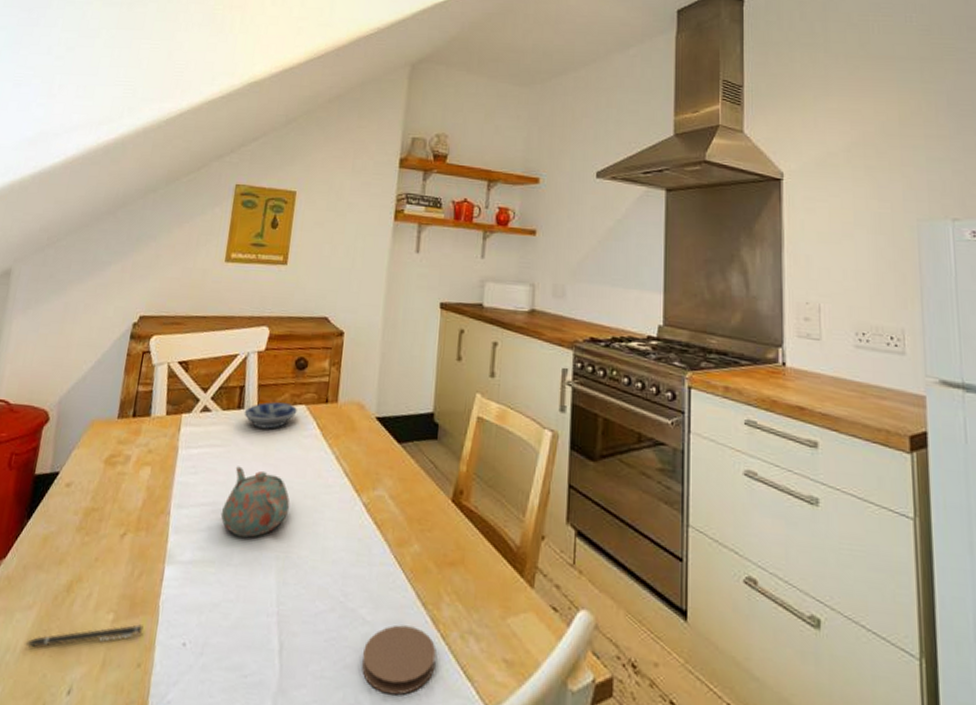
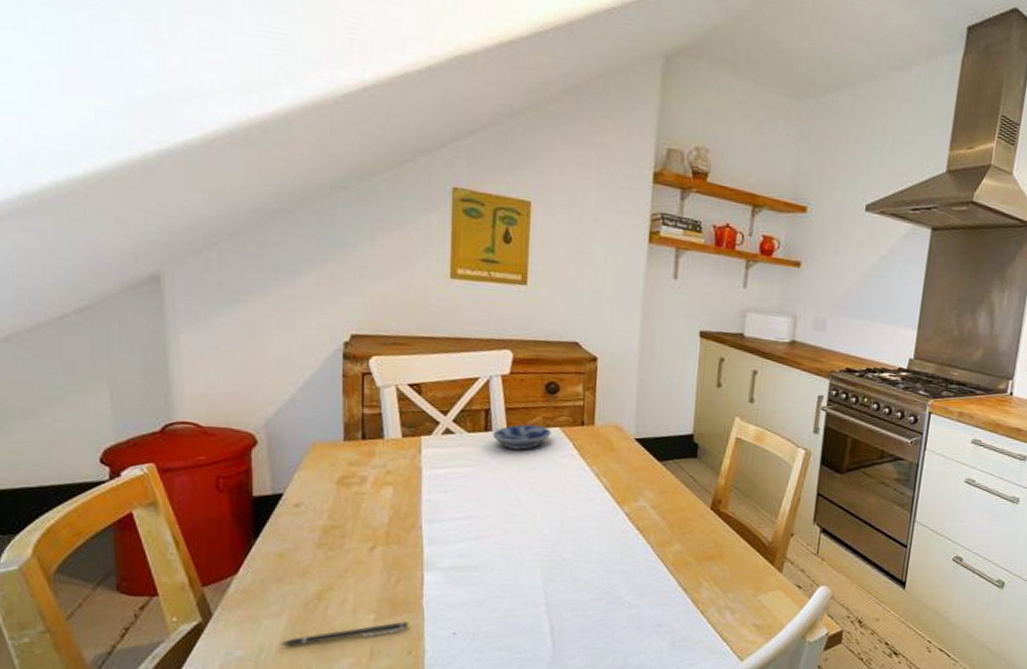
teapot: present [220,466,290,538] -> none [478,484,551,546]
coaster: present [362,624,436,695] -> none [629,606,696,656]

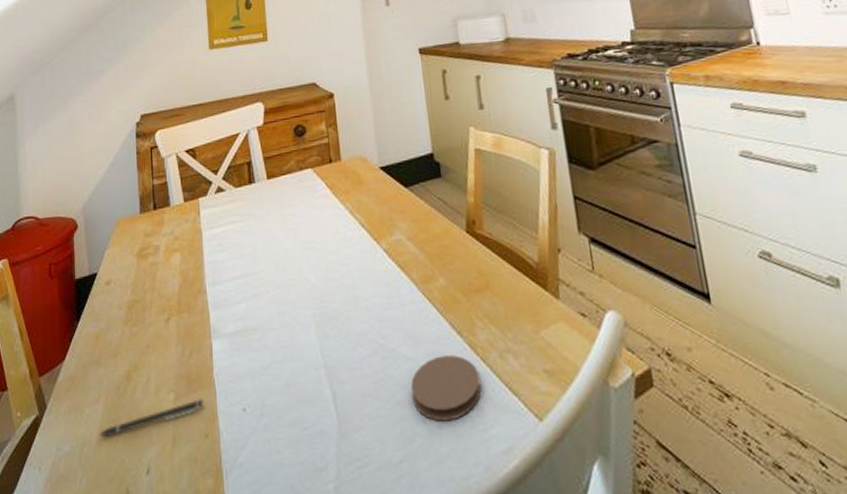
bowl: present [492,424,551,450] -> none [256,170,305,198]
coaster: none [629,606,696,656] -> present [411,355,482,422]

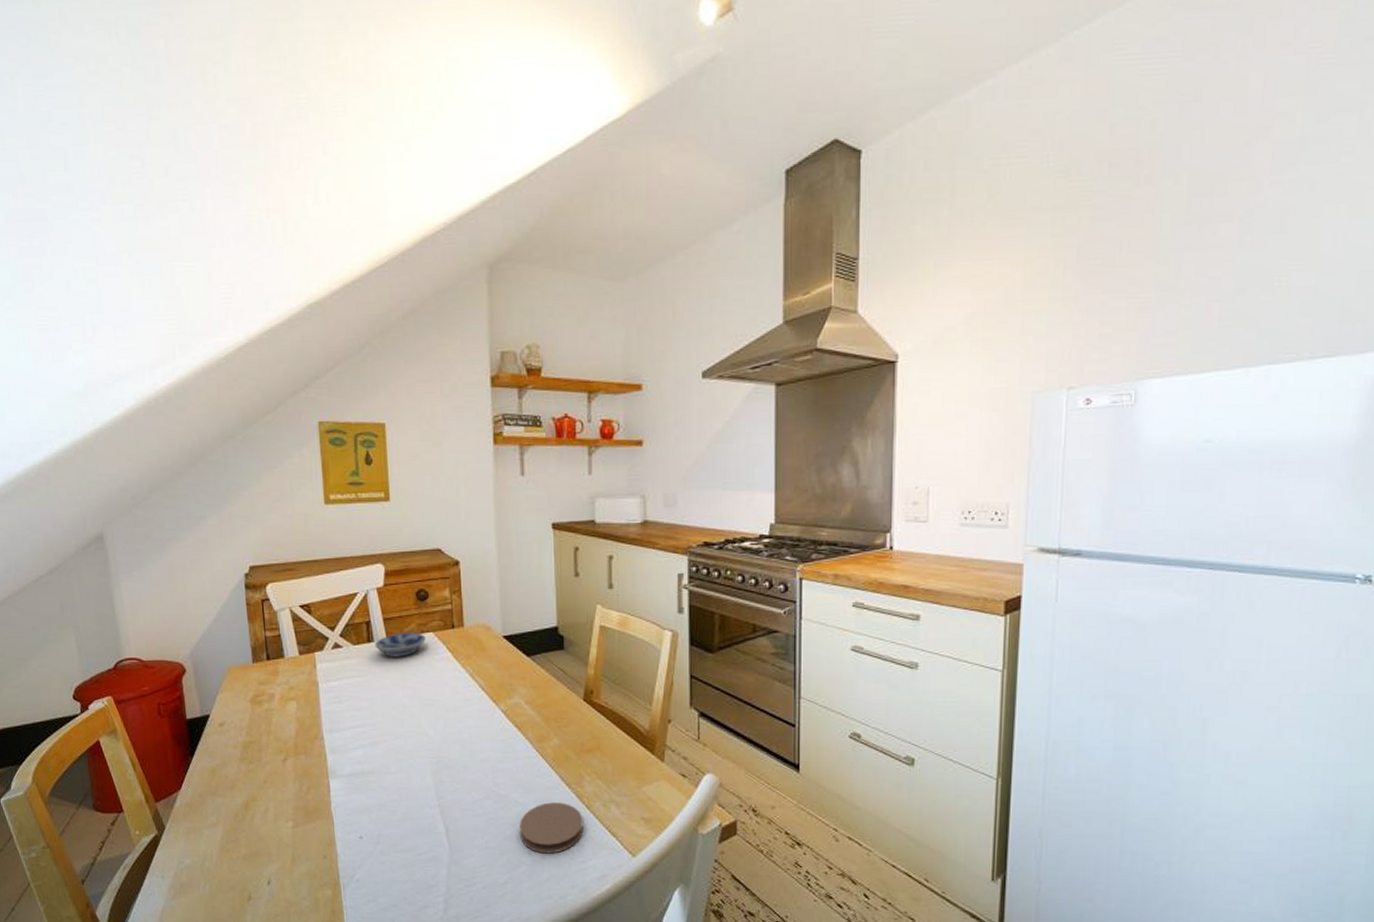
pen: present [99,399,204,438] -> none [219,827,322,855]
bowl: none [256,170,305,198] -> present [374,633,426,657]

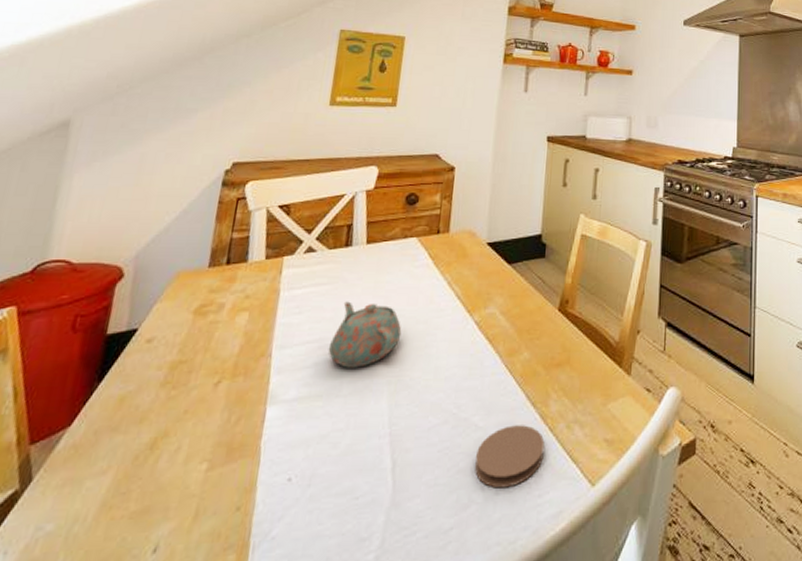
teapot: none [371,692,434,750] -> present [328,301,402,368]
bowl: present [374,633,426,657] -> none [352,237,408,263]

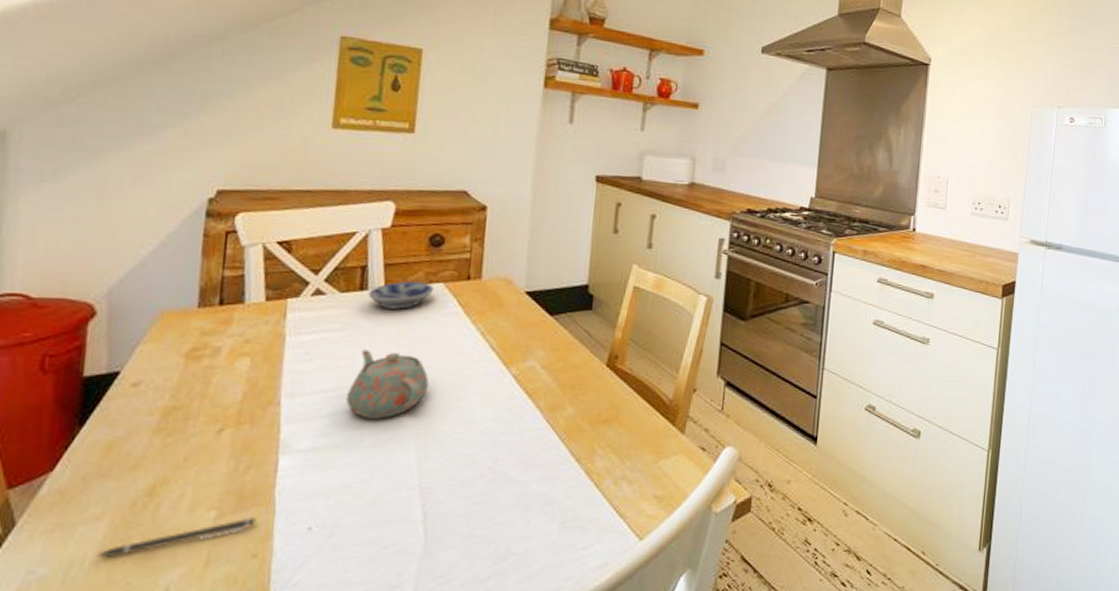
pen: none [98,469,243,514] -> present [96,517,257,559]
bowl: none [352,237,408,263] -> present [368,281,434,309]
coaster: present [475,425,545,488] -> none [514,480,590,541]

